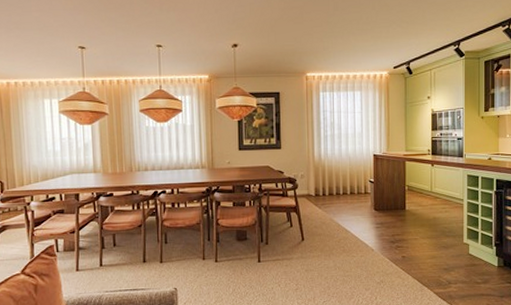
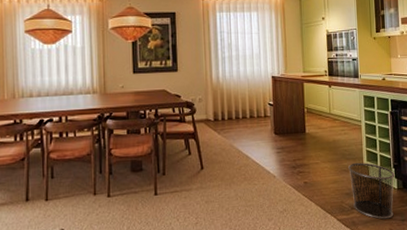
waste bin: none [448,239,496,295] -> present [348,162,395,220]

